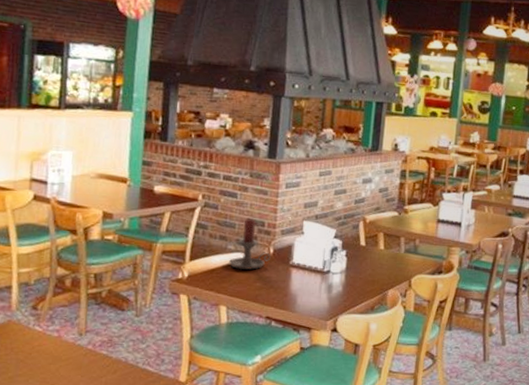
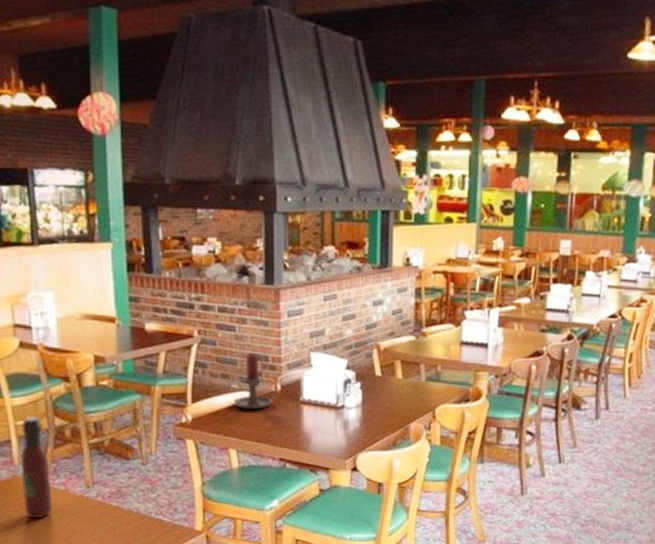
wine bottle: none [15,264,46,364] -> present [20,415,53,519]

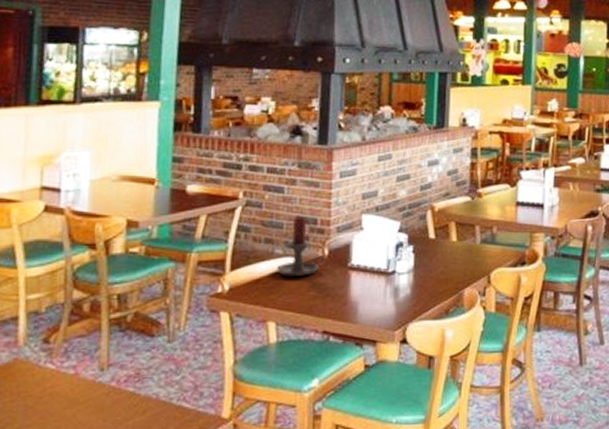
wine bottle: present [20,415,53,519] -> none [23,288,60,411]

